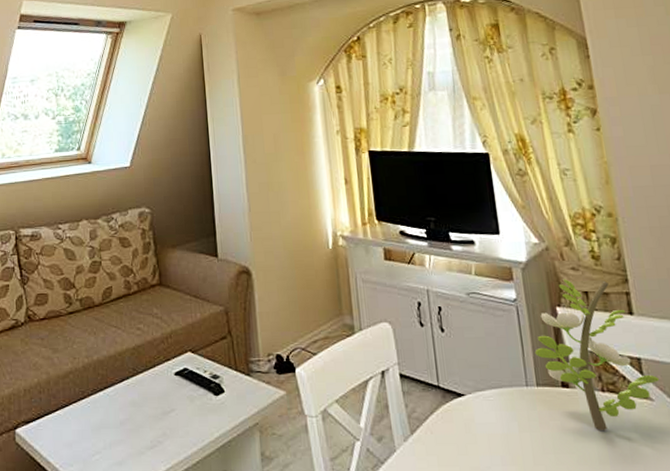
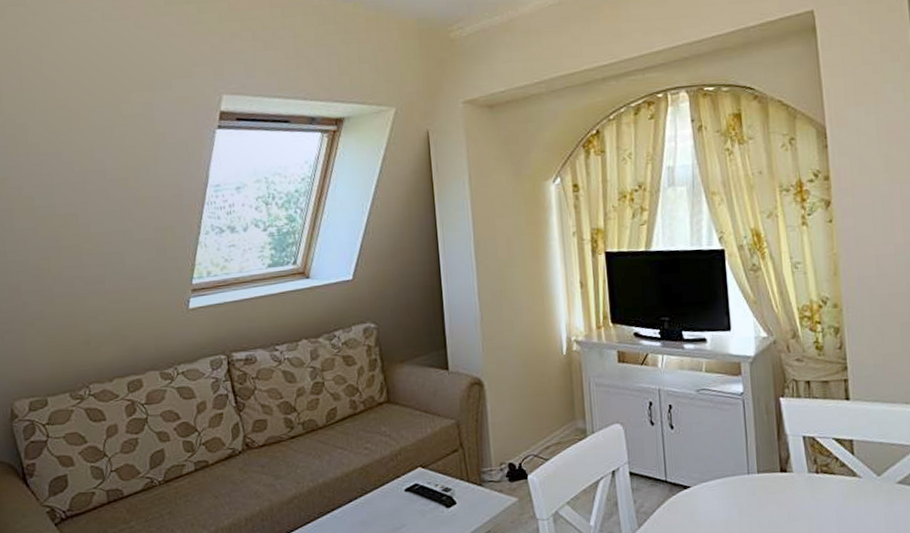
flower: present [535,279,660,430] -> none [757,370,868,509]

